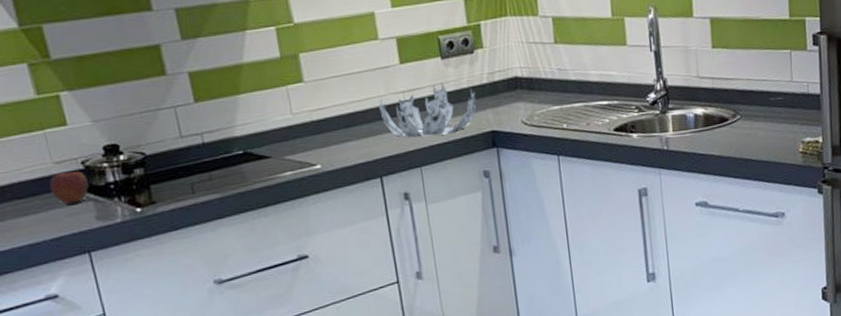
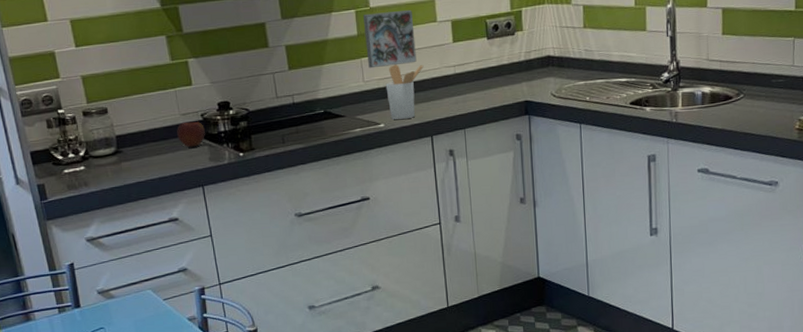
decorative tile: none [285,25,357,98] -> present [362,9,417,69]
utensil holder: none [319,91,366,159] -> present [385,64,424,120]
decorative bowl: present [378,81,477,138] -> none [433,58,514,104]

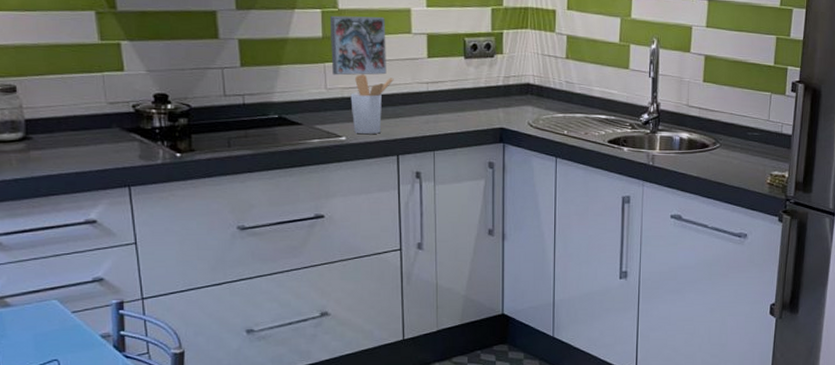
apple: present [177,121,205,148] -> none [102,112,136,142]

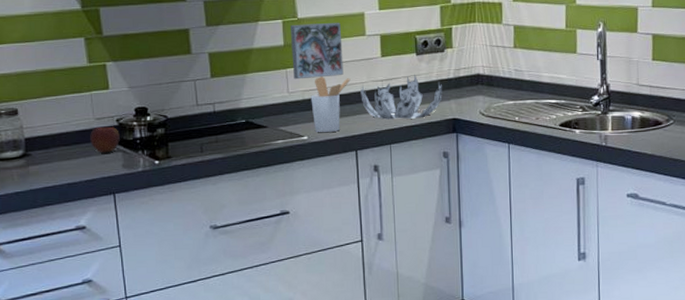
apple: none [102,112,136,142] -> present [90,126,120,153]
decorative bowl: none [404,78,490,125] -> present [360,74,442,120]

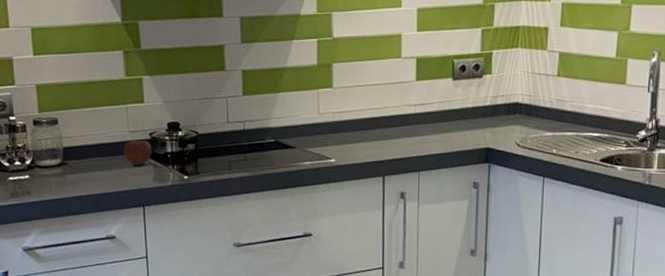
decorative tile: present [290,22,344,80] -> none [324,43,377,101]
utensil holder: present [311,76,351,132] -> none [341,99,383,156]
decorative bowl: present [360,74,442,120] -> none [392,99,477,146]

